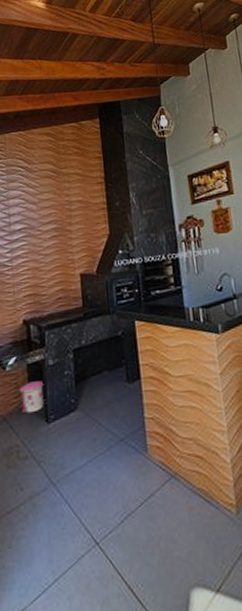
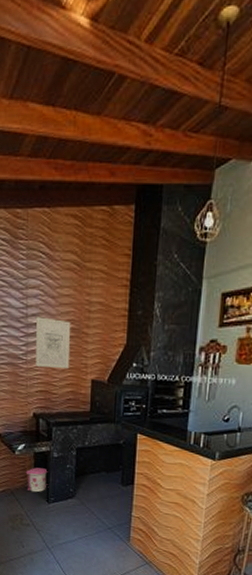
wall art: none [19,222,56,271] -> present [36,317,71,370]

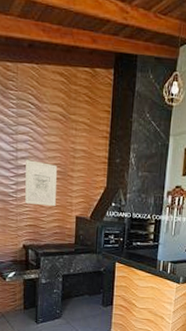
trash can: present [25,467,49,493] -> none [16,292,37,315]

